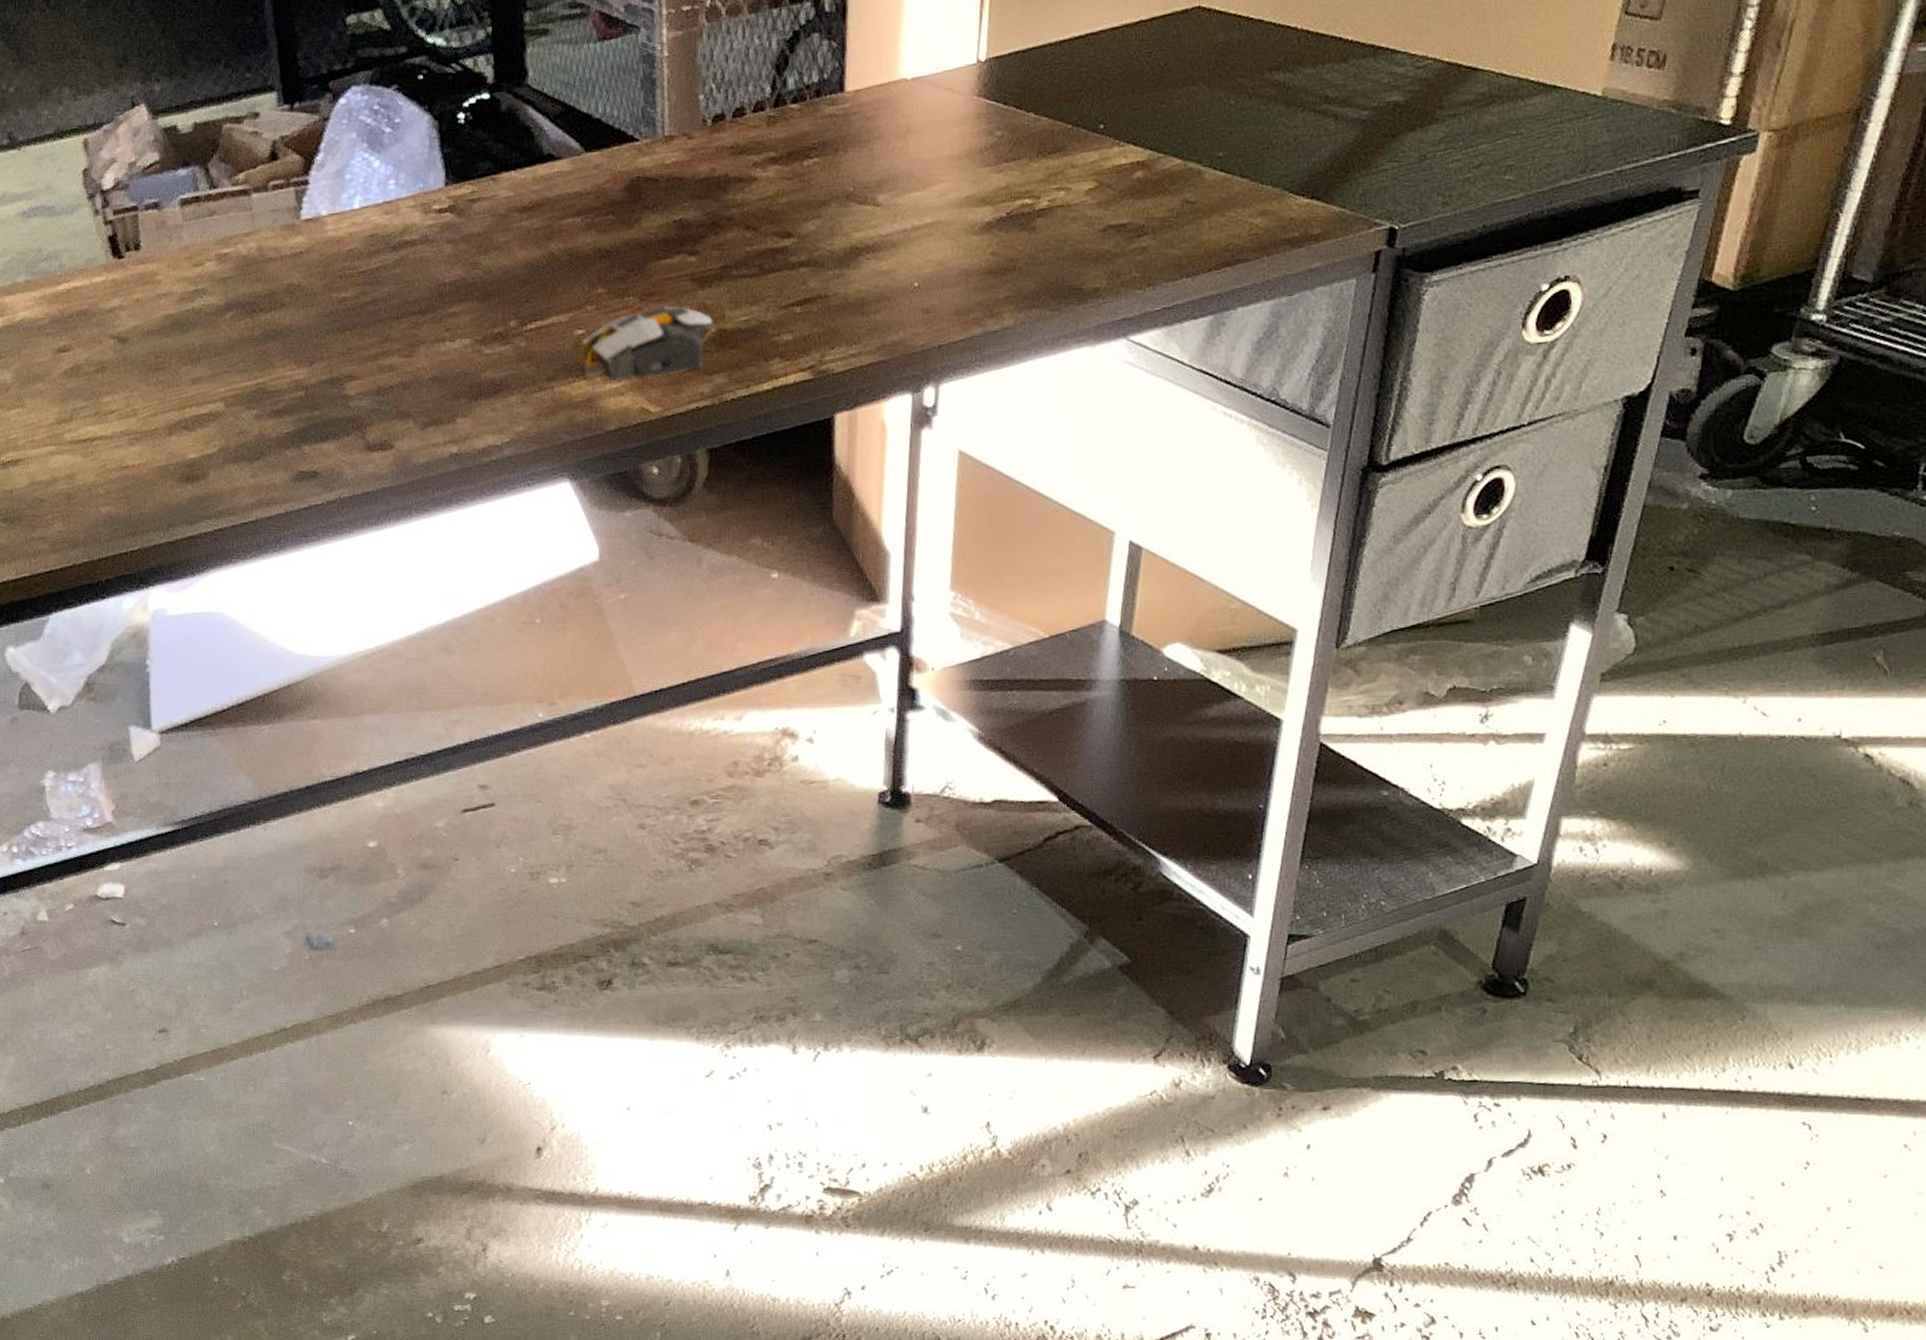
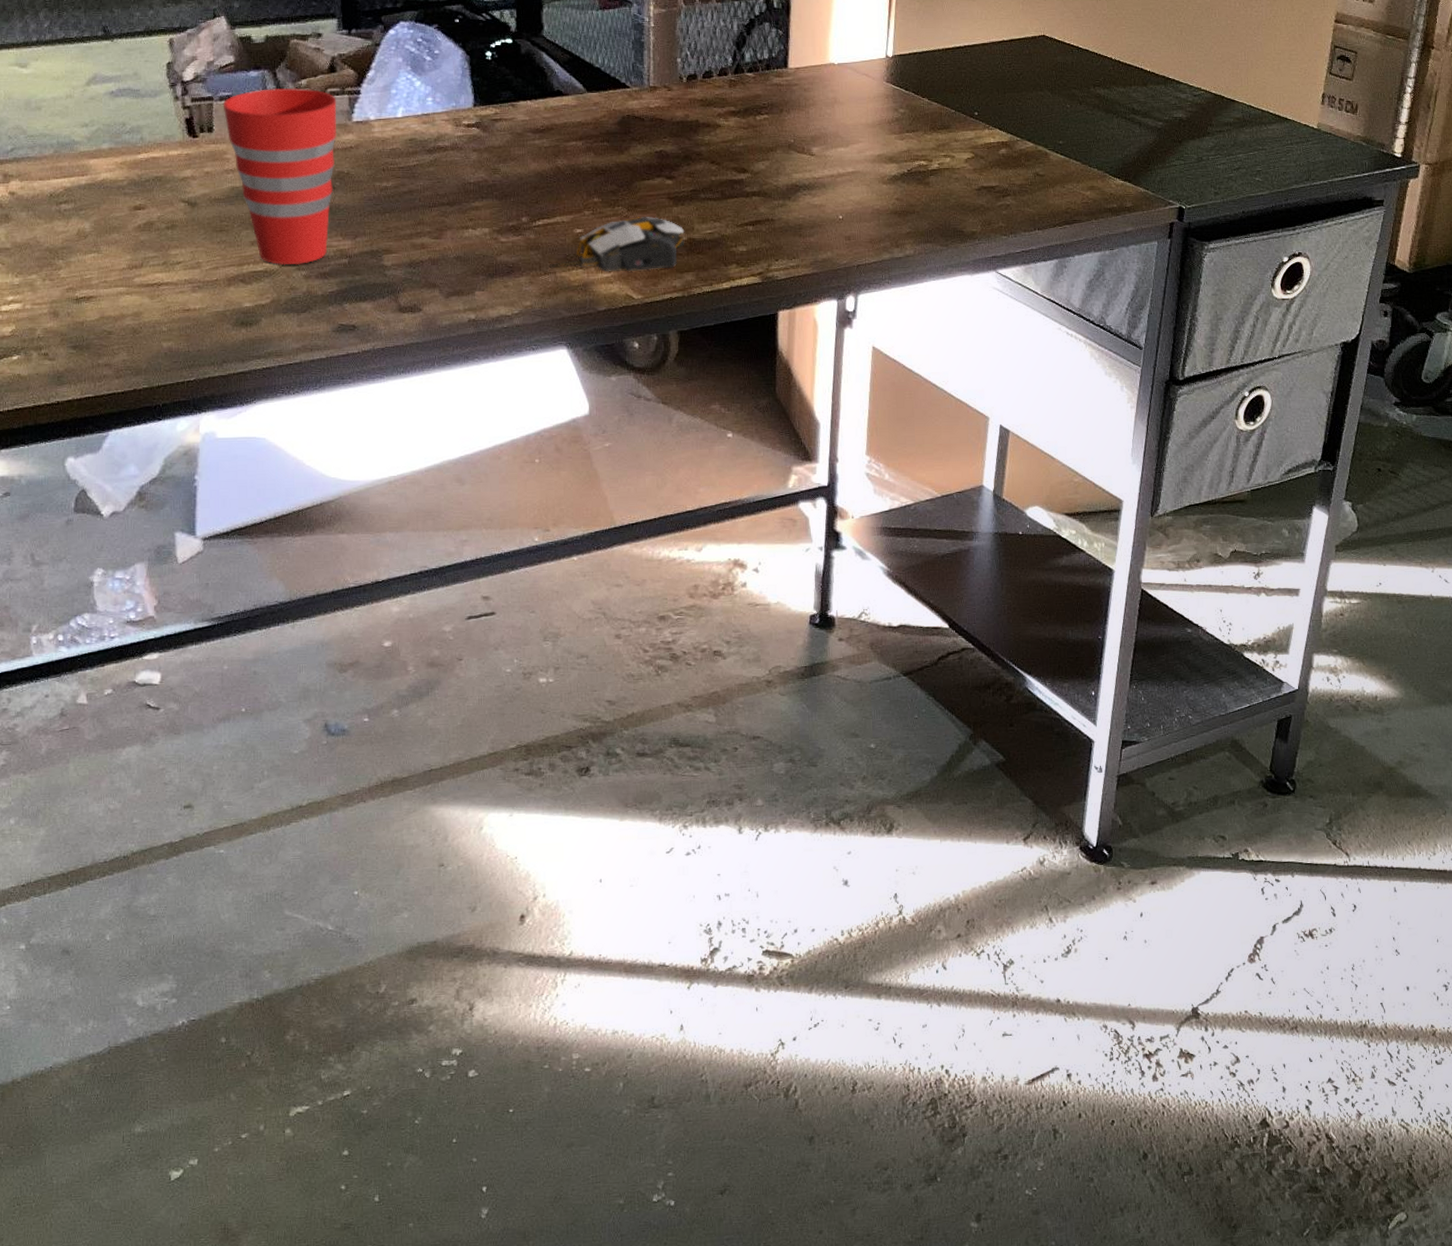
cup: none [149,184,284,405] -> present [223,87,337,266]

